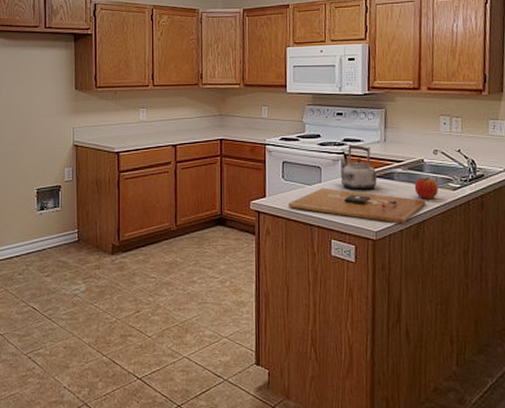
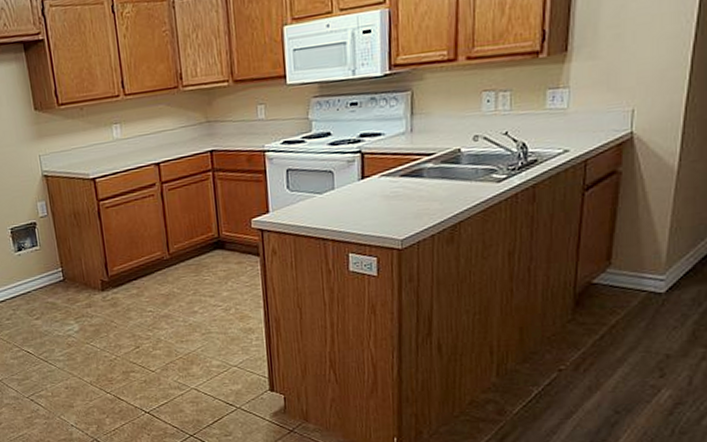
cutting board: present [288,187,426,224] -> none [295,195,463,229]
kettle: present [339,144,377,190] -> none [355,139,402,194]
apple: present [414,176,439,200] -> none [448,168,479,197]

